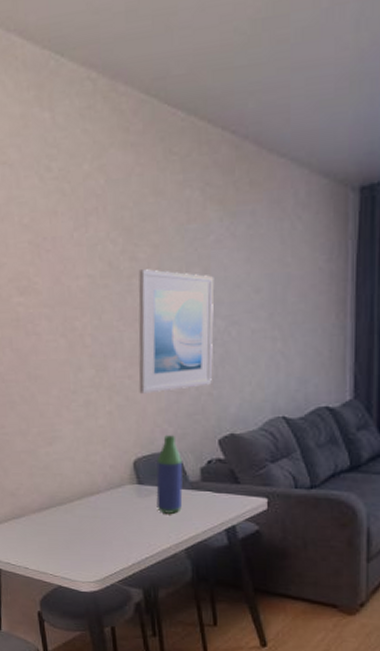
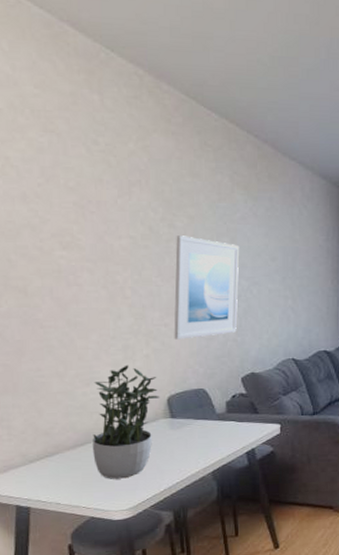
potted plant: none [56,422,126,548] -> present [92,365,160,479]
bottle: present [156,435,183,515] -> none [187,375,211,443]

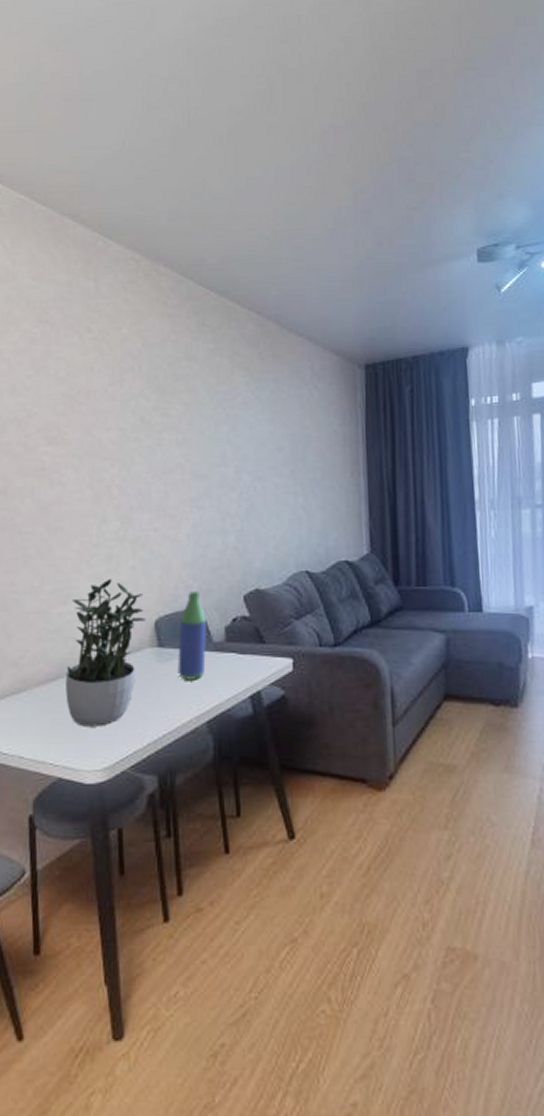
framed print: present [174,235,240,340] -> none [164,425,241,547]
bottle: none [187,375,211,443] -> present [178,591,206,682]

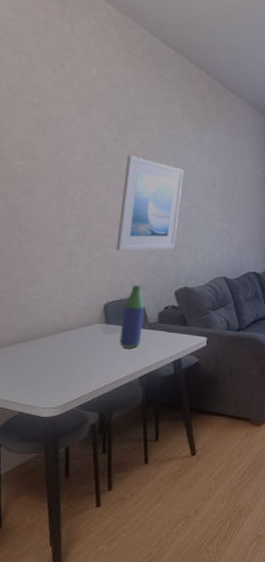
potted plant: present [64,578,147,727] -> none [28,270,98,378]
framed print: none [164,425,241,547] -> present [116,156,184,251]

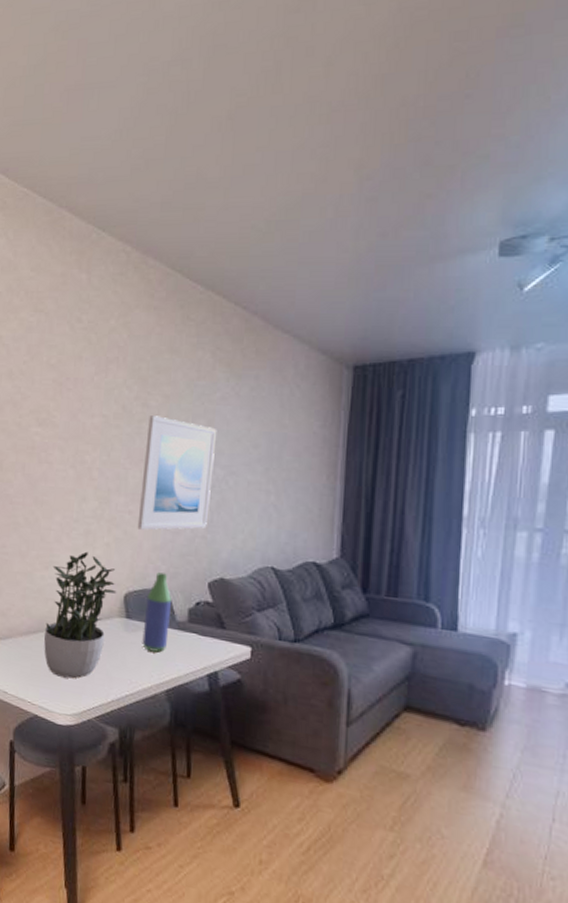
potted plant: none [28,270,98,378] -> present [43,551,117,679]

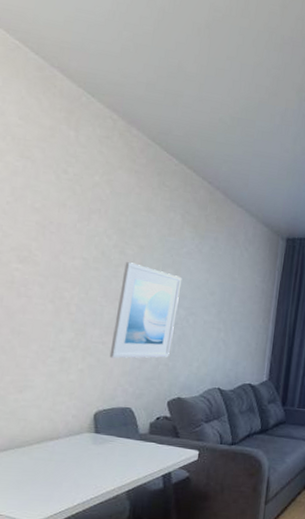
potted plant: present [43,551,117,679] -> none [13,376,88,489]
bottle: present [142,572,171,653] -> none [108,394,136,461]

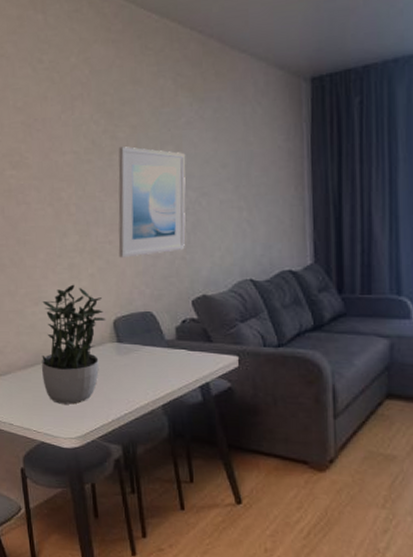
potted plant: none [13,376,88,489] -> present [41,284,106,405]

